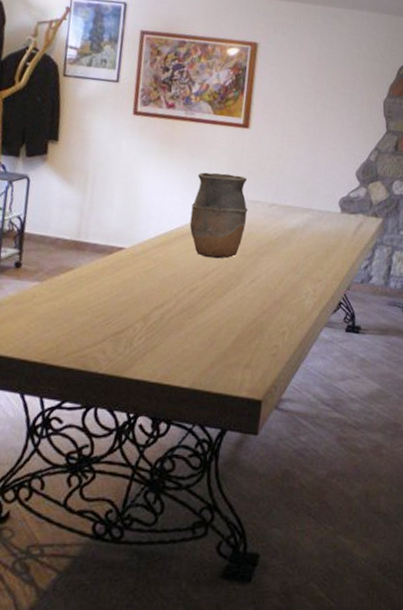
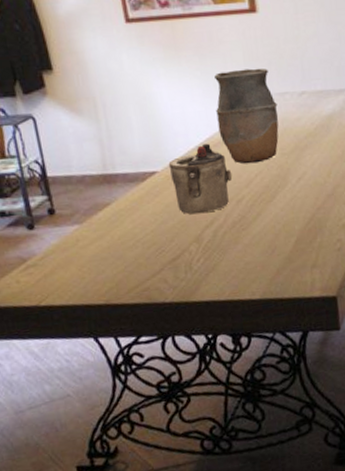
teapot: none [134,231,192,295] -> present [168,143,233,215]

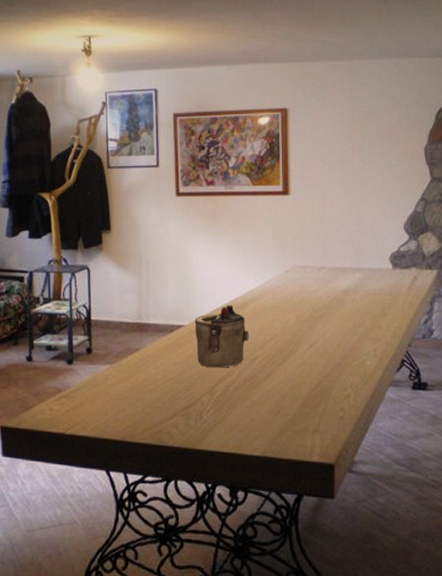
vase: present [214,68,279,164] -> none [242,242,298,327]

